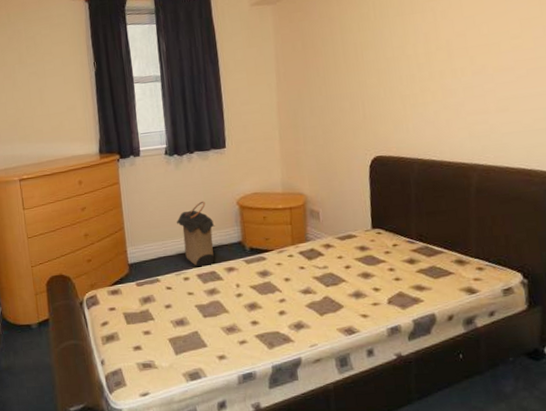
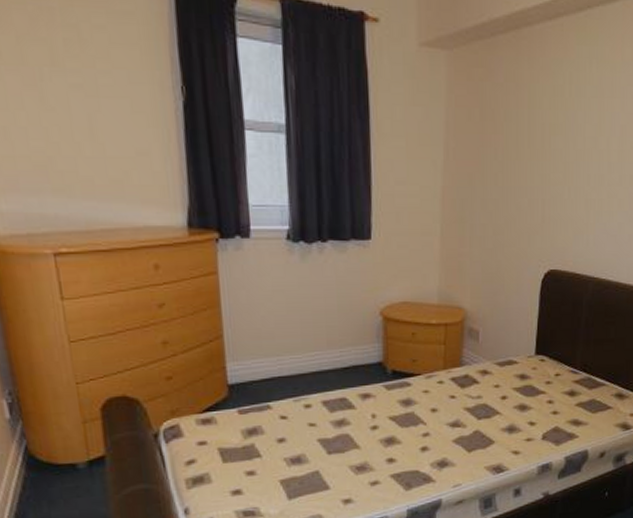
laundry hamper: present [176,201,215,267] -> none [297,307,350,392]

